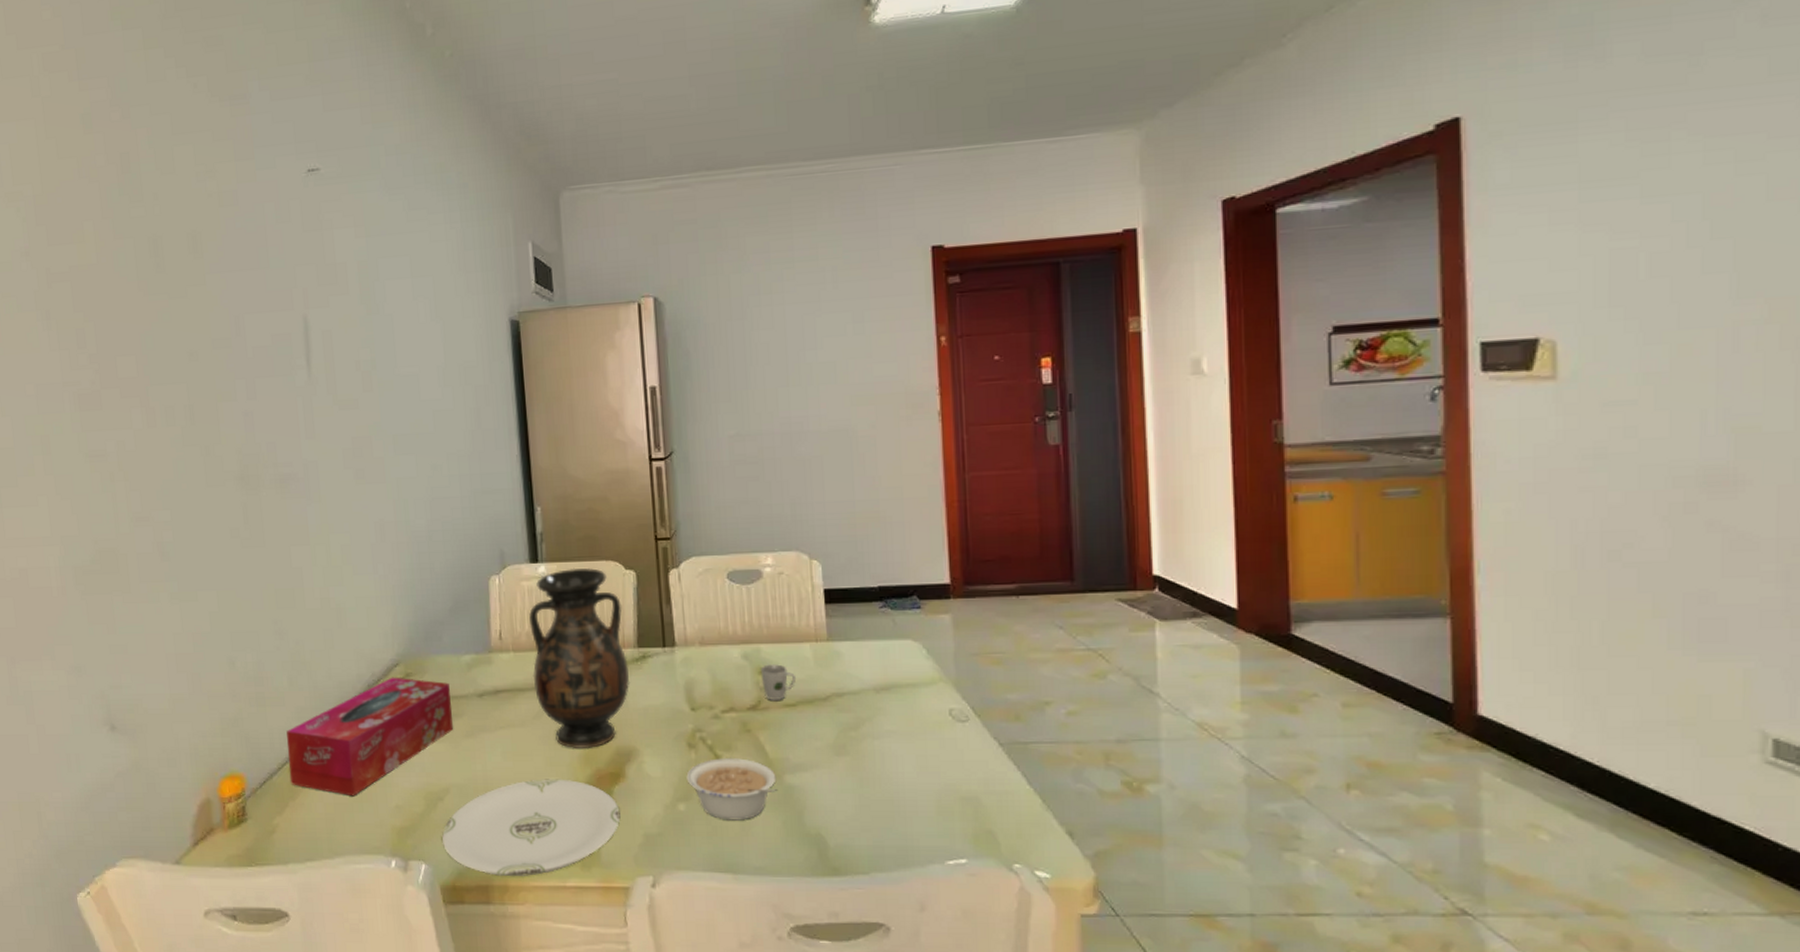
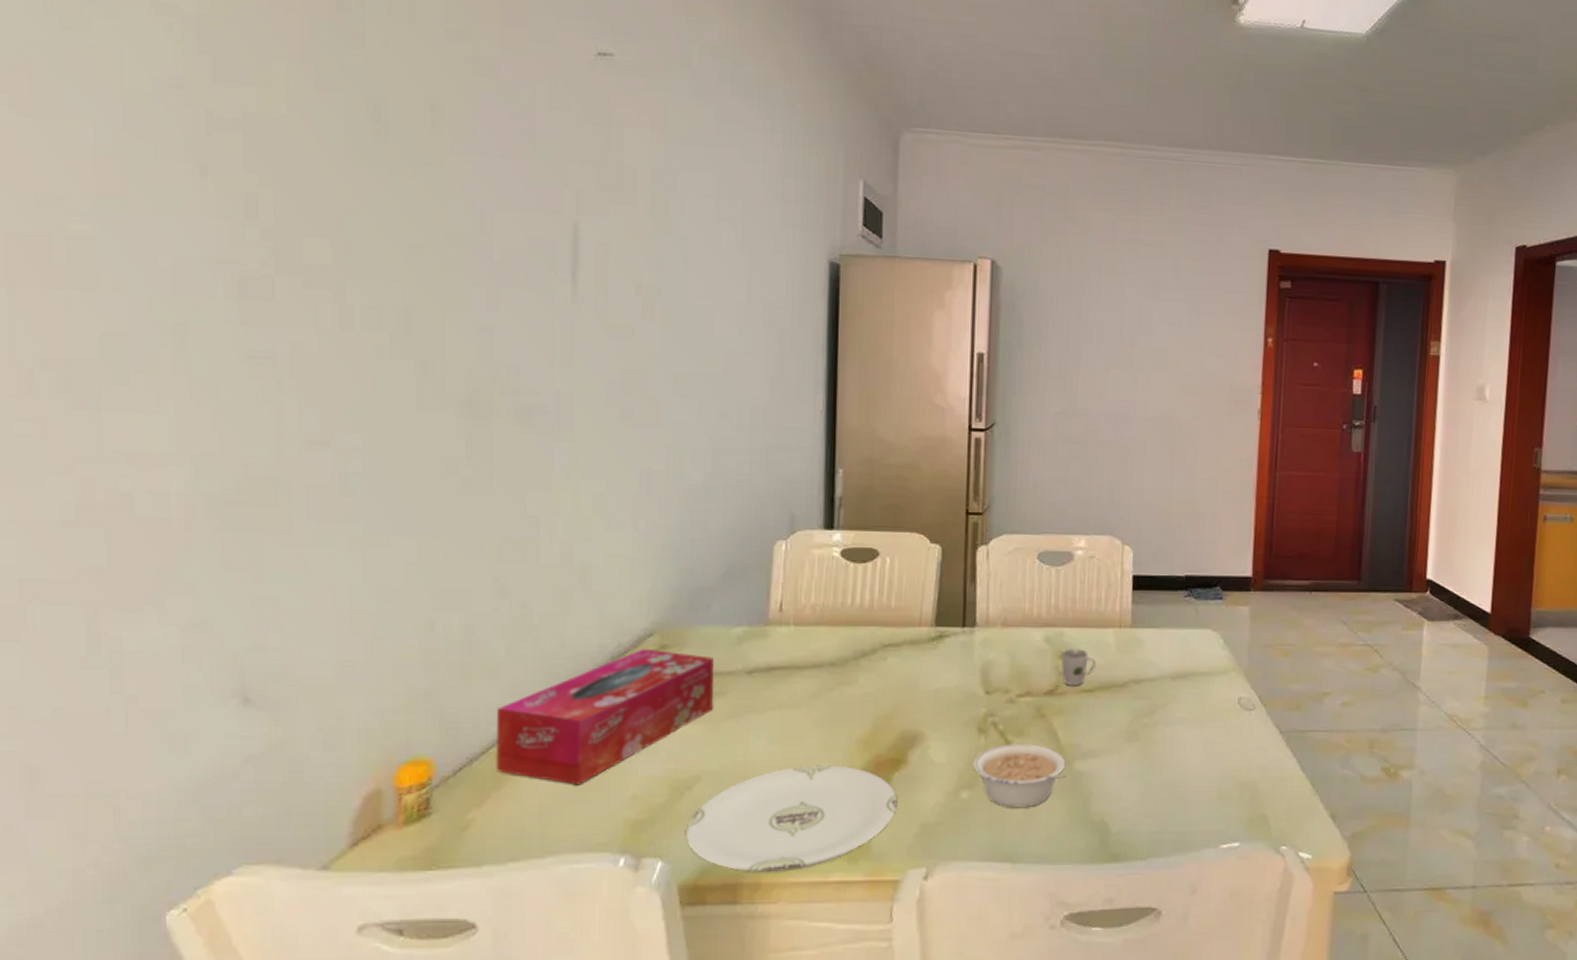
vase: present [529,568,630,749] -> none [814,537,924,734]

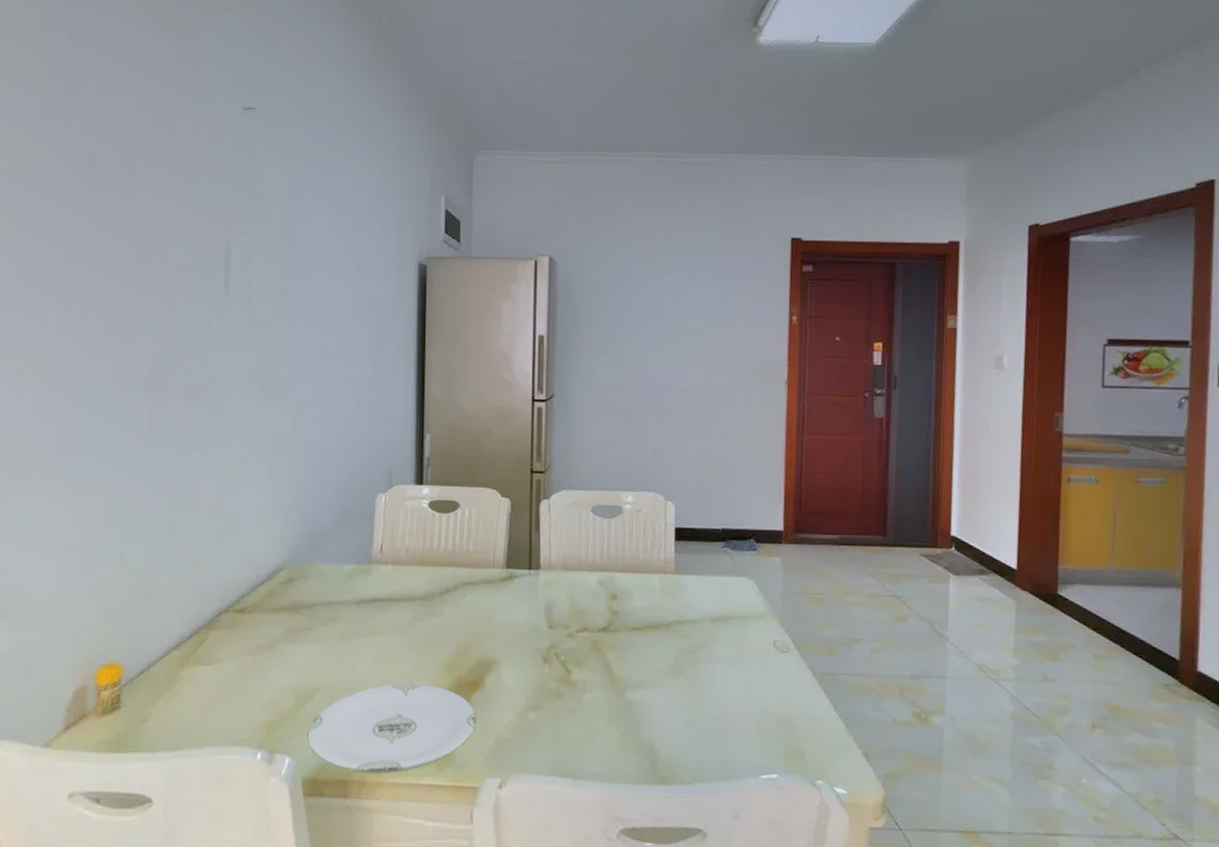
tissue box: present [496,648,714,785] -> none [167,580,329,691]
legume: present [973,743,1066,808] -> none [539,672,619,731]
cup: present [1061,649,1096,685] -> none [613,591,644,624]

